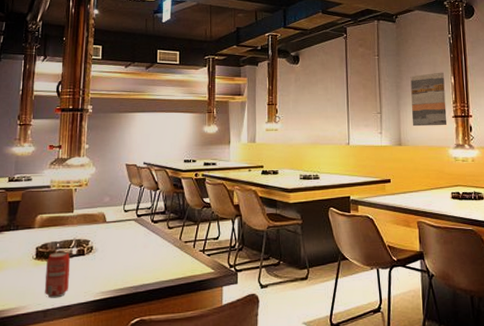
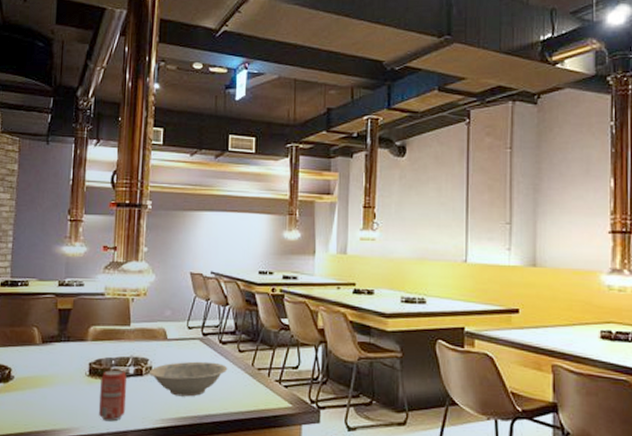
bowl: none [89,239,159,271] -> present [148,361,228,397]
wall art: present [410,72,447,127] -> none [552,172,601,244]

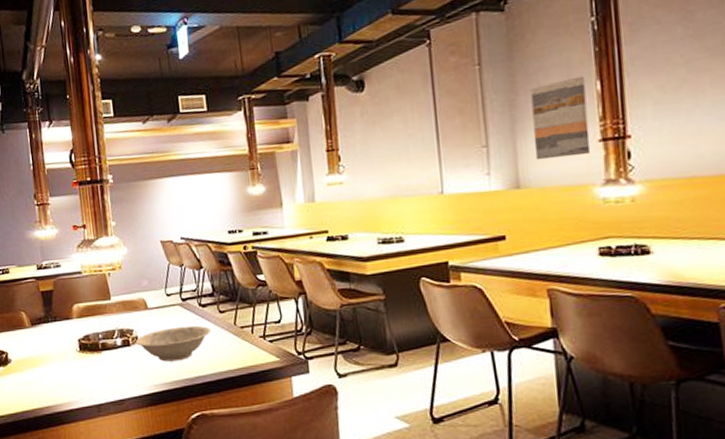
beverage can: present [99,369,127,422] -> none [91,342,119,392]
wall art: none [552,172,601,244] -> present [530,75,591,161]

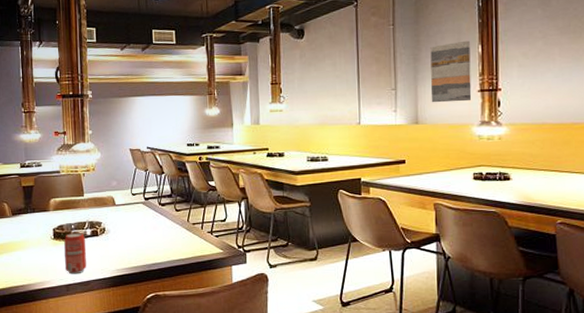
beverage can: none [91,342,119,392] -> present [64,232,87,274]
bowl: present [135,325,211,362] -> none [102,221,168,250]

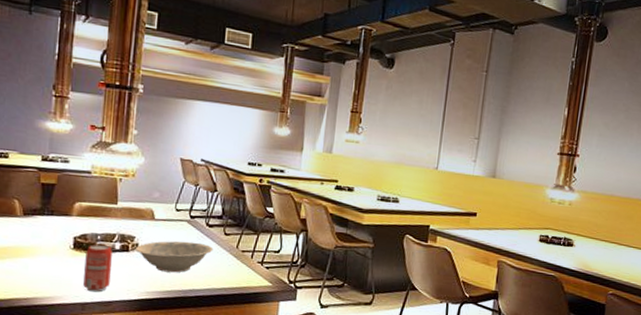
bowl: none [102,221,168,250] -> present [134,241,214,273]
wall art: present [430,40,472,103] -> none [511,100,558,163]

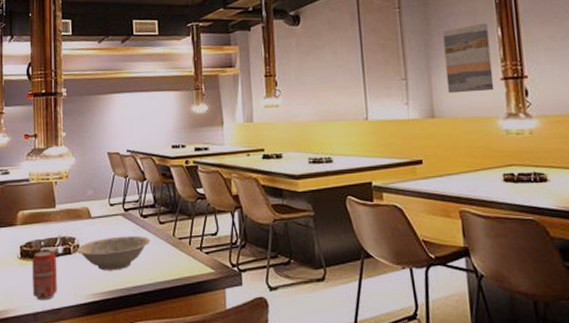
wall art: none [511,100,558,163] -> present [442,22,495,94]

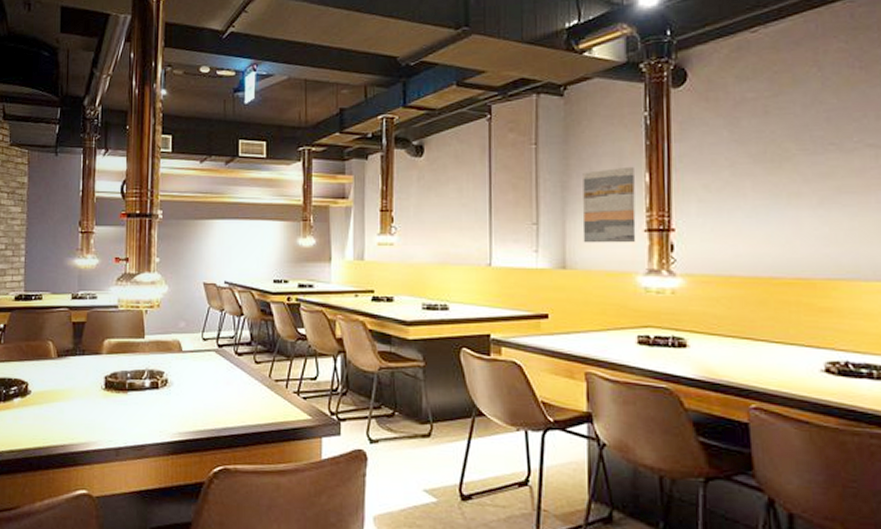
beverage can: present [32,250,57,301] -> none [116,382,142,436]
bowl: present [76,235,151,271] -> none [164,373,245,410]

